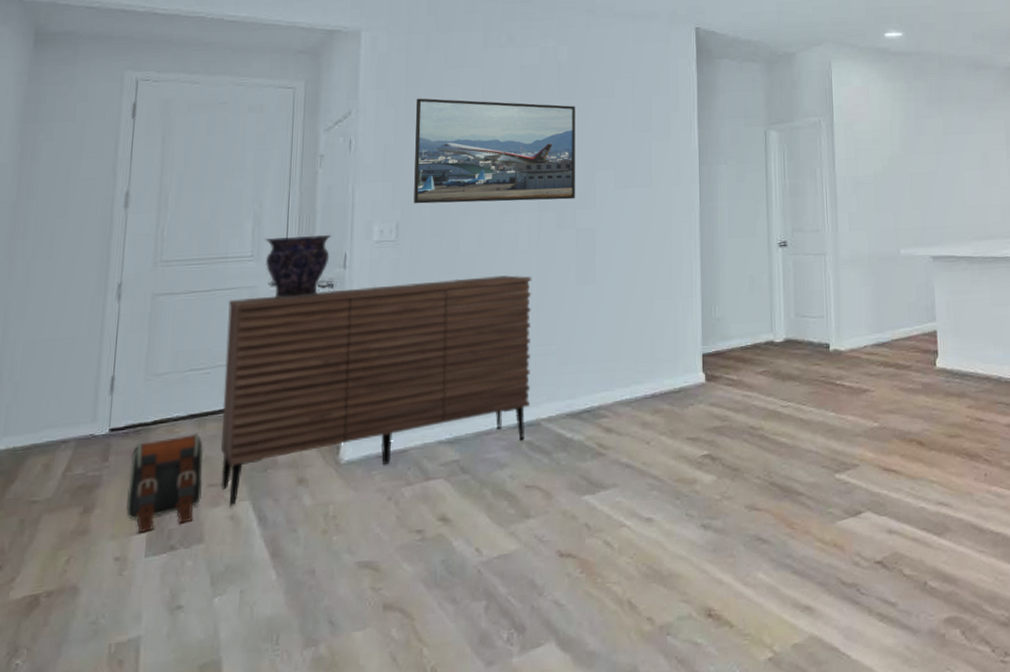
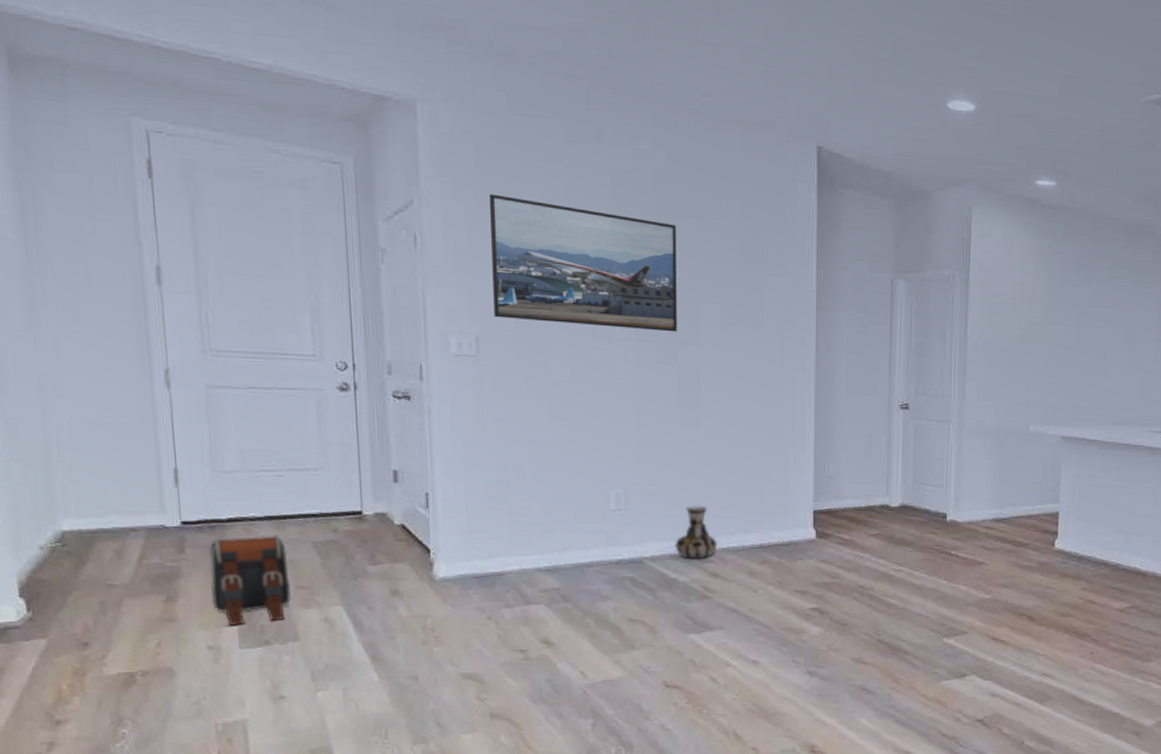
sideboard: present [220,274,532,506] -> none [295,400,632,610]
vase: present [265,234,332,299] -> none [327,338,403,408]
vase: none [571,360,611,416] -> present [675,505,718,559]

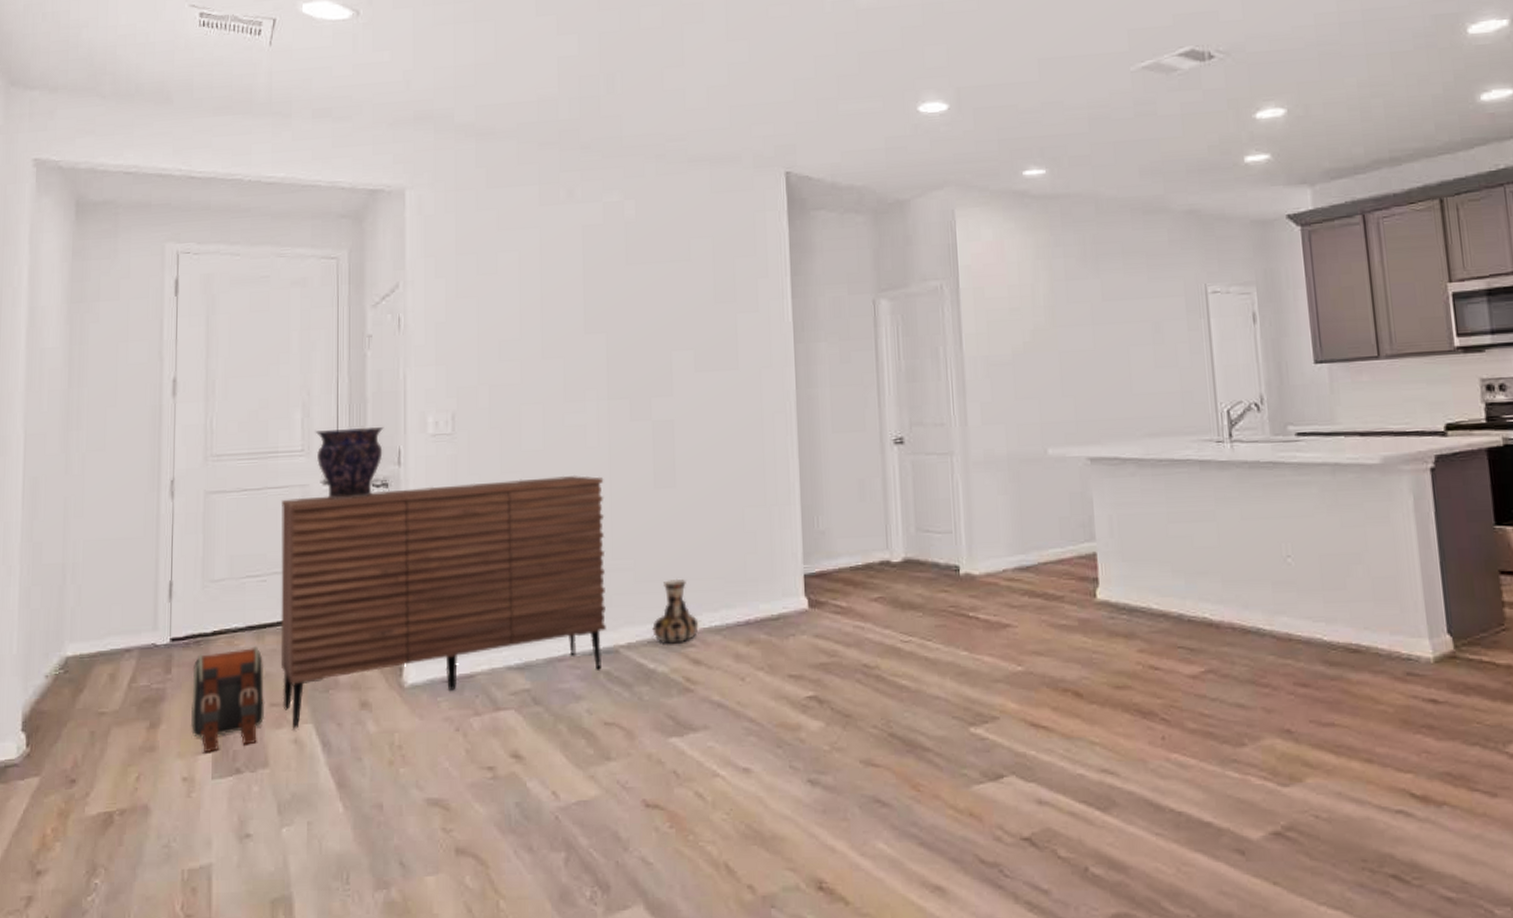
sideboard: none [295,400,632,610] -> present [280,474,606,729]
vase: none [327,338,403,408] -> present [315,426,384,500]
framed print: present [488,193,677,332] -> none [467,266,650,392]

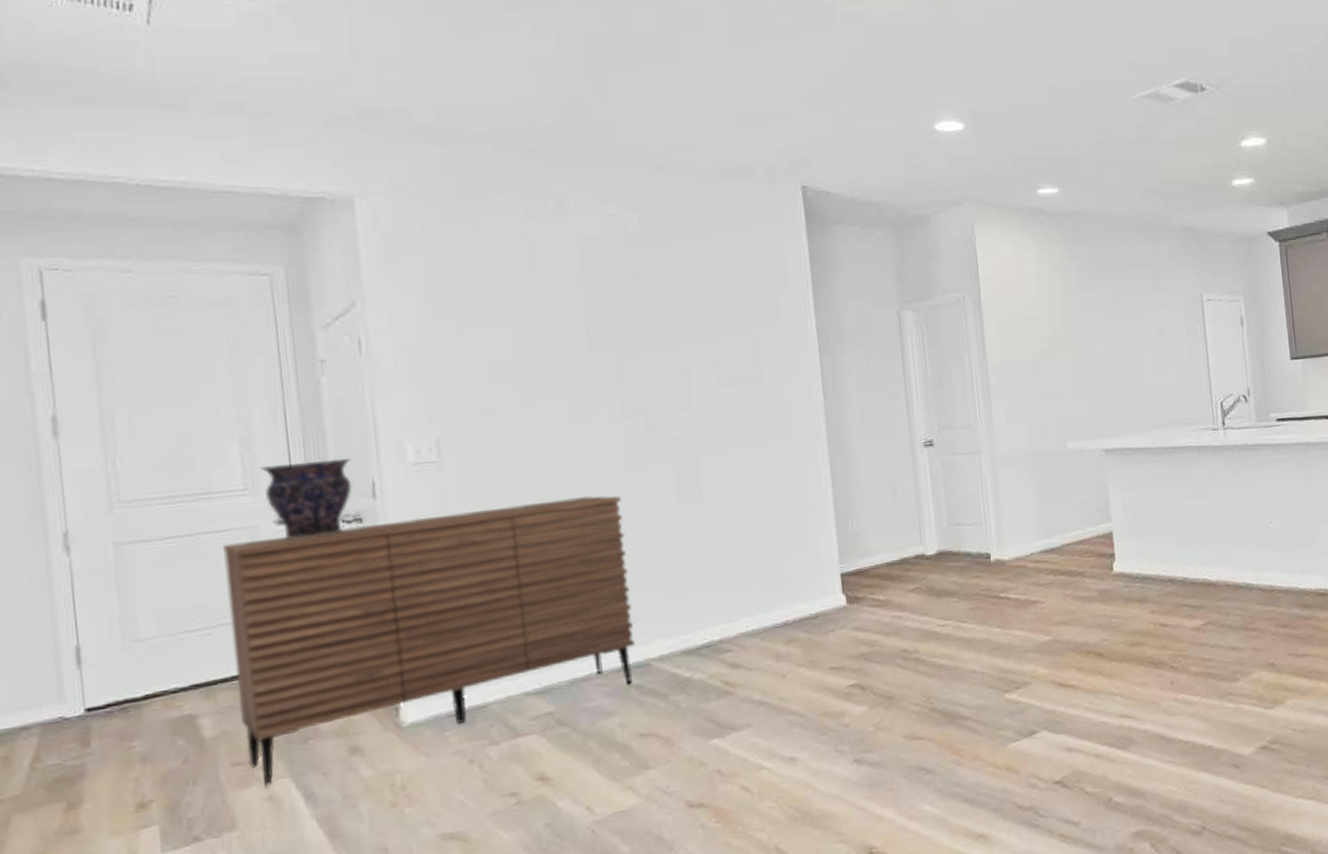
backpack: present [190,646,265,754] -> none [120,705,227,826]
vase: present [652,578,699,644] -> none [685,589,735,652]

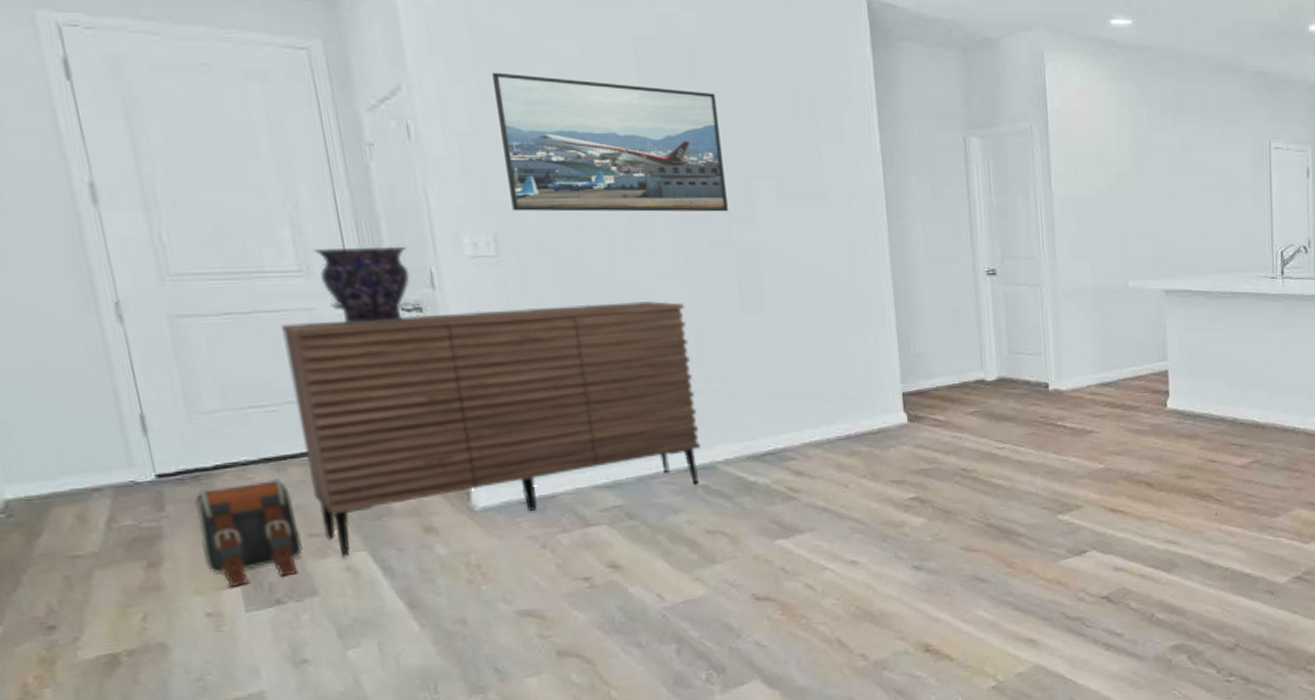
backpack: none [120,705,227,826] -> present [194,478,304,588]
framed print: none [442,283,667,416] -> present [491,72,728,212]

